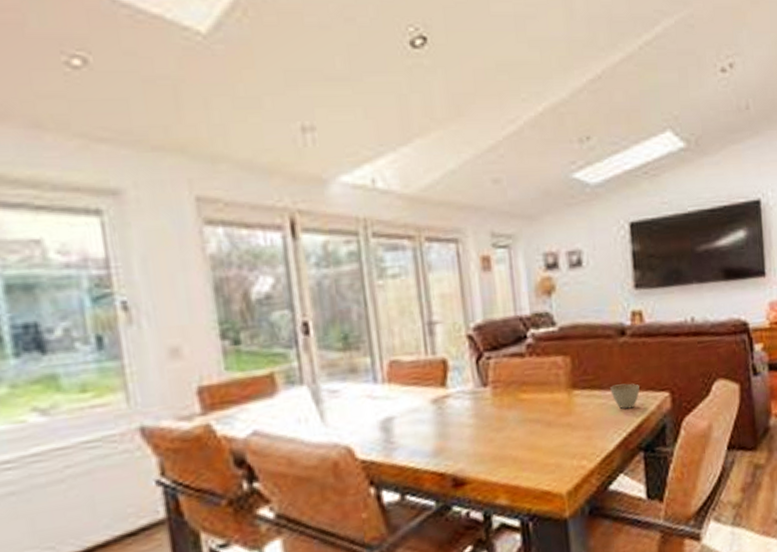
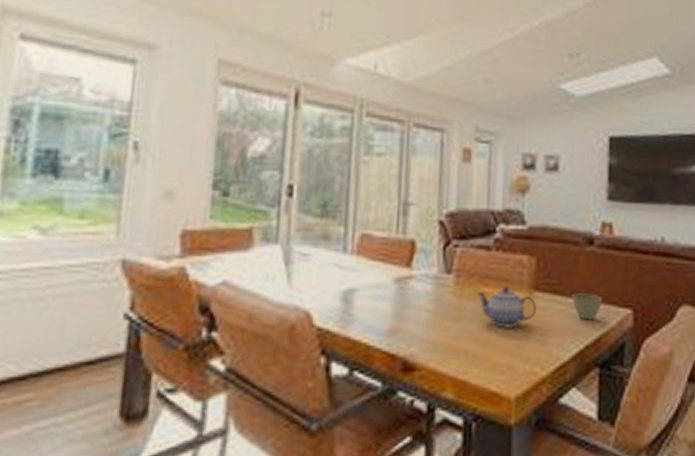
teapot: none [516,389,577,430] -> present [476,286,536,328]

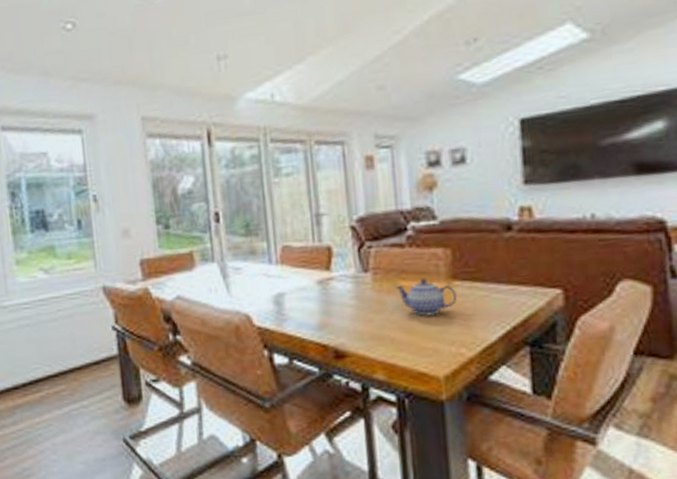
cup: present [572,293,602,320] -> none [493,278,527,303]

